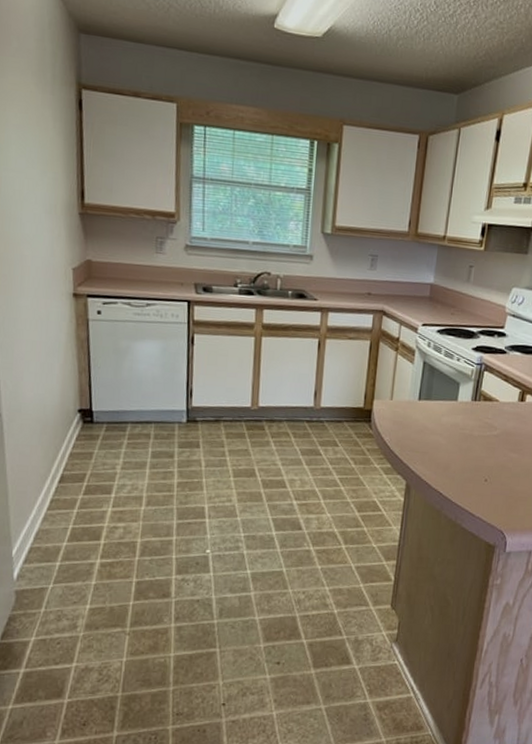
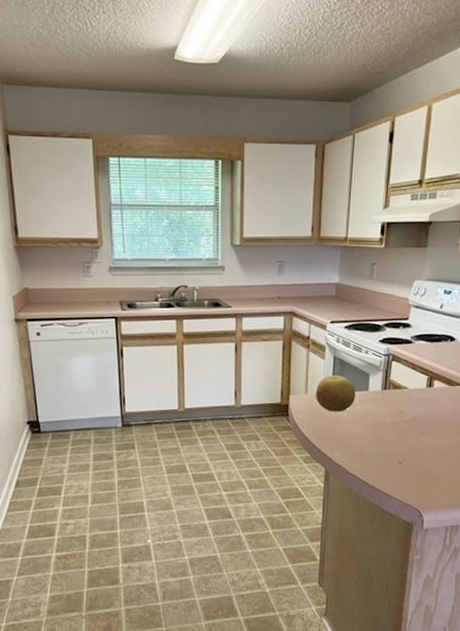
fruit: none [401,381,444,422] -> present [315,375,356,412]

